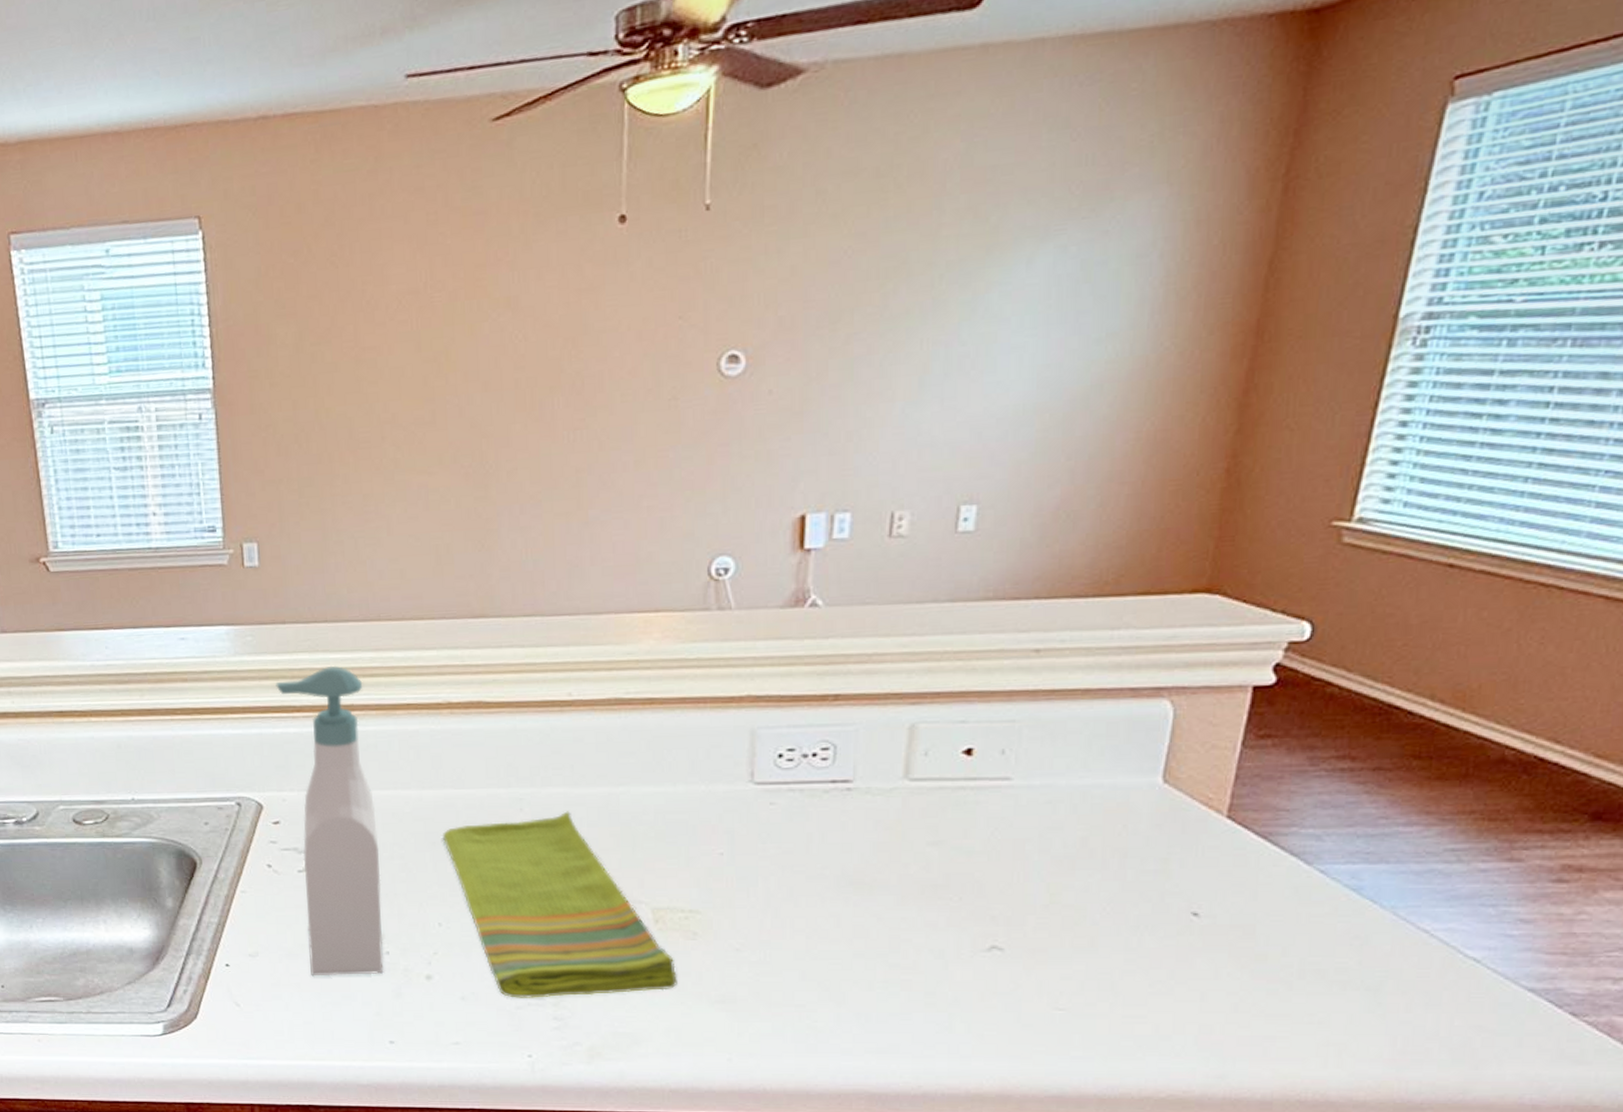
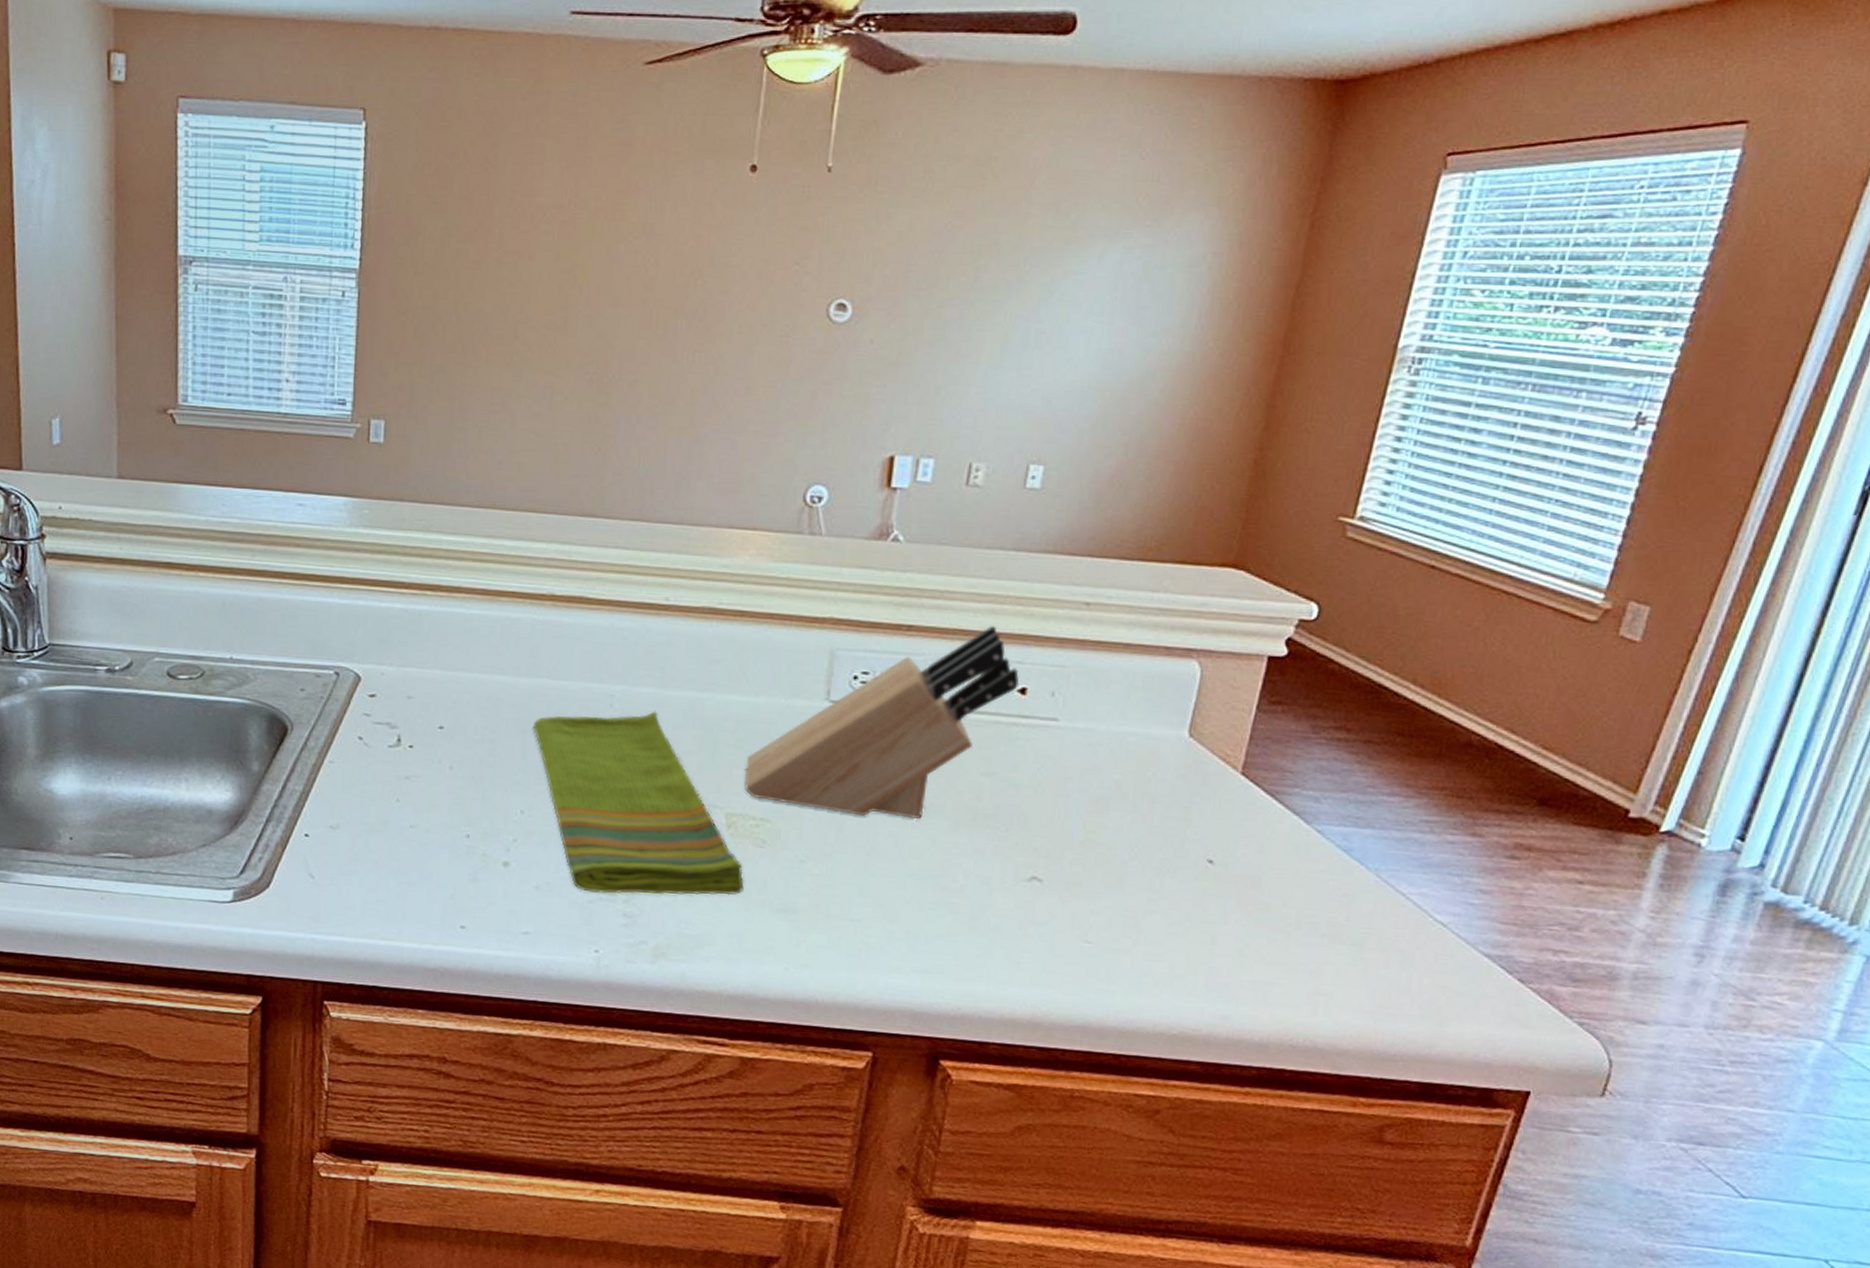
soap bottle: present [275,665,384,977] -> none [387,547,472,857]
knife block: none [669,685,964,899] -> present [744,625,1020,819]

